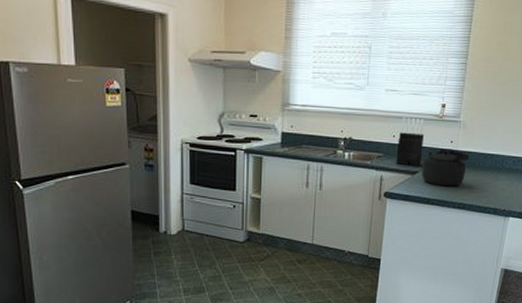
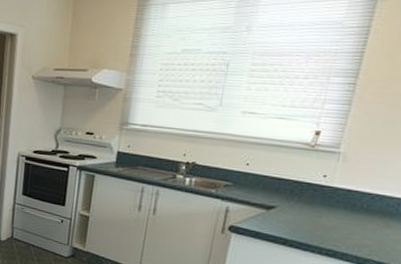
knife block: present [396,117,425,166] -> none [247,144,290,201]
kettle: present [421,148,469,187] -> none [279,183,348,230]

